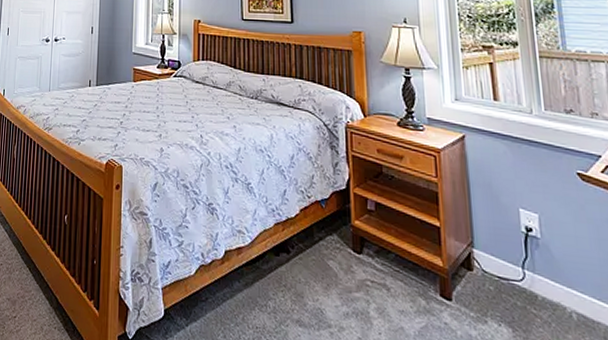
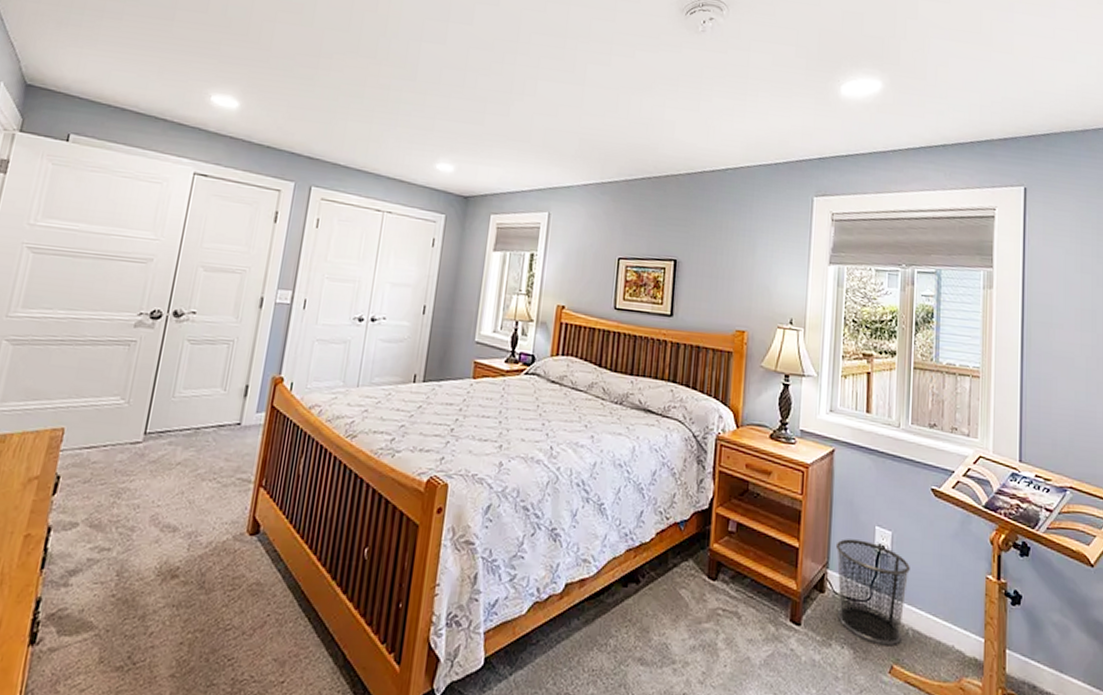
waste bin: none [478,220,565,327] -> present [835,539,910,645]

